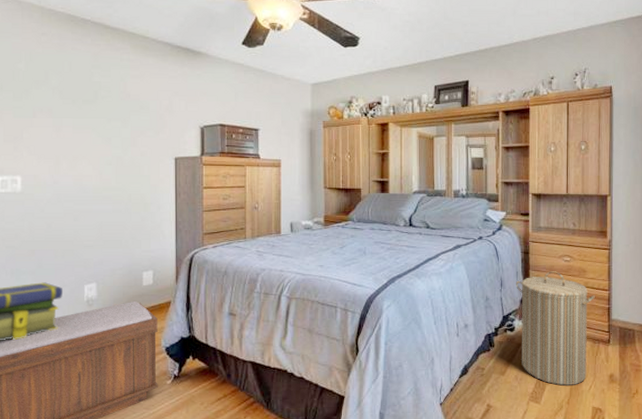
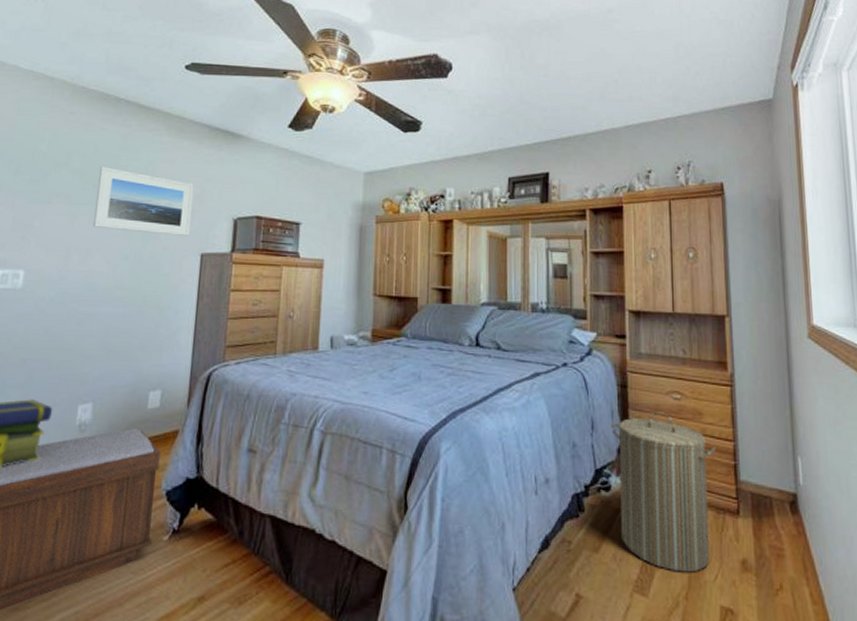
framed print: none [76,82,163,144] -> present [92,165,194,237]

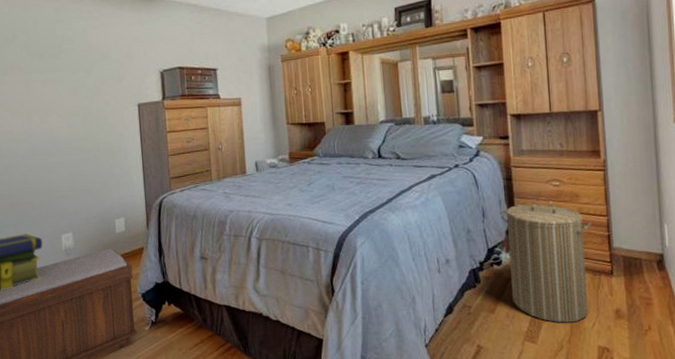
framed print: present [92,165,194,237] -> none [41,37,126,91]

